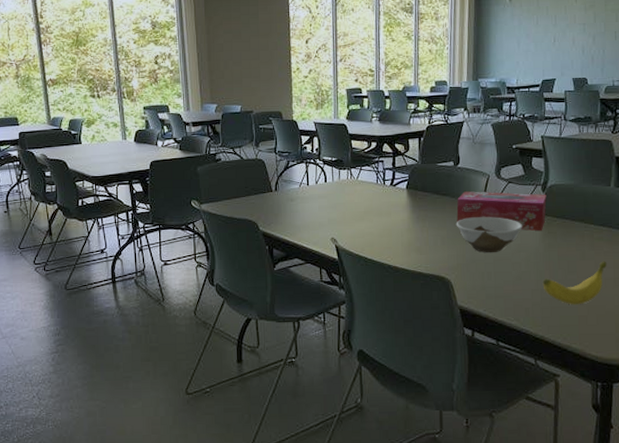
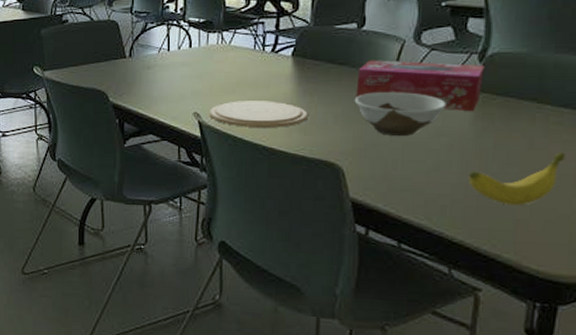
plate: none [344,226,422,250] -> present [209,101,308,128]

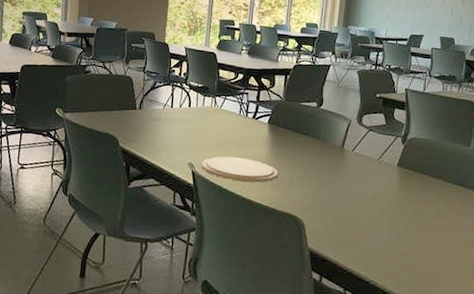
bowl: present [354,92,446,137] -> none [313,160,380,199]
tissue box: present [356,60,485,112] -> none [315,133,406,183]
banana: present [468,152,566,206] -> none [395,221,462,263]

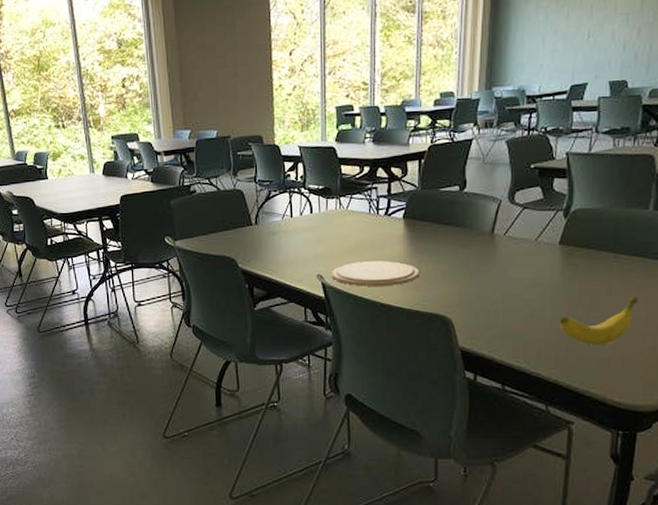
banana: none [395,221,462,263] -> present [559,296,639,346]

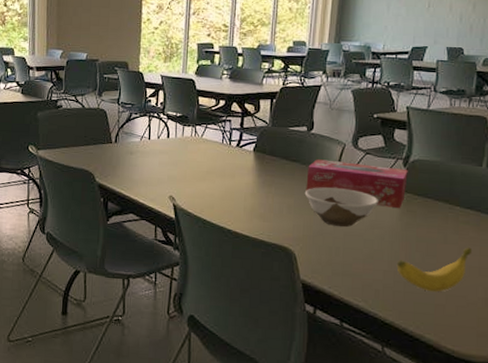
plate: present [331,260,420,287] -> none [183,187,266,214]
bowl: none [459,248,538,289] -> present [304,187,378,227]
tissue box: none [461,219,569,264] -> present [306,159,408,209]

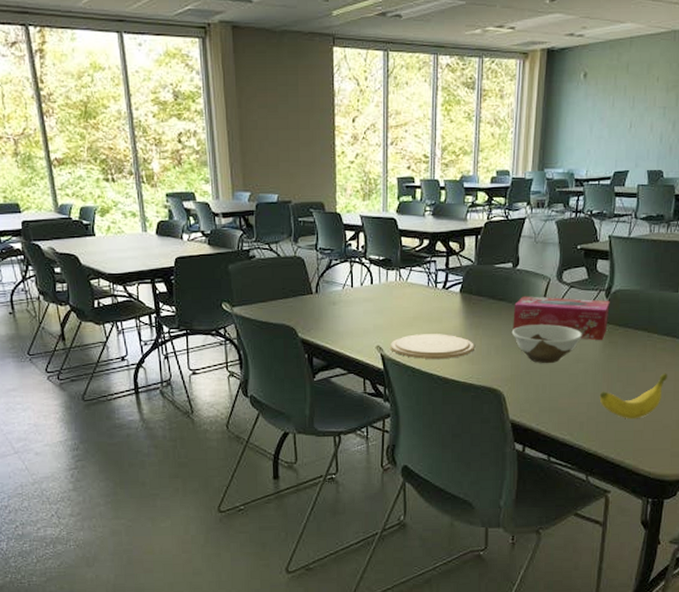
plate: none [183,187,266,214] -> present [391,334,474,359]

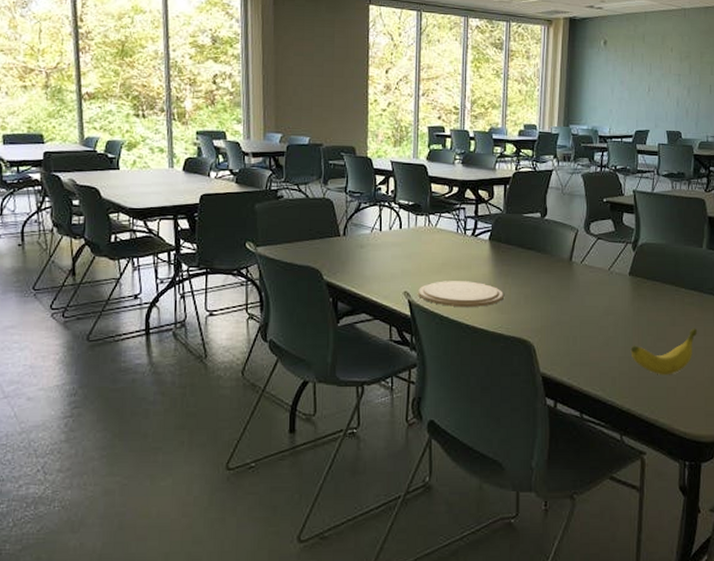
bowl: present [511,324,582,364] -> none [541,275,611,316]
tissue box: present [513,296,610,341] -> none [542,246,637,294]

